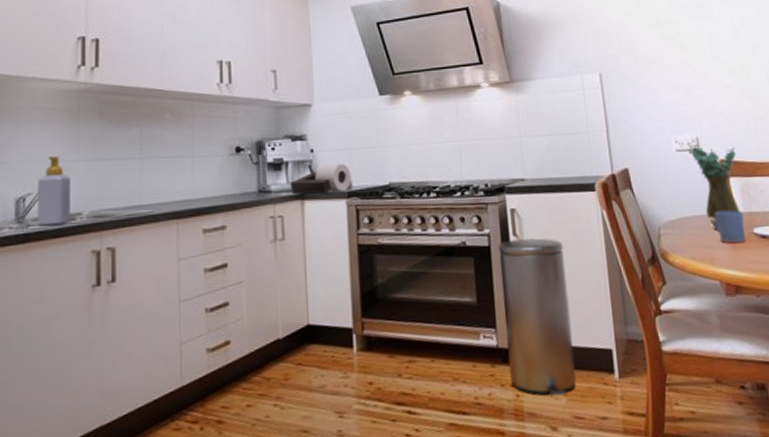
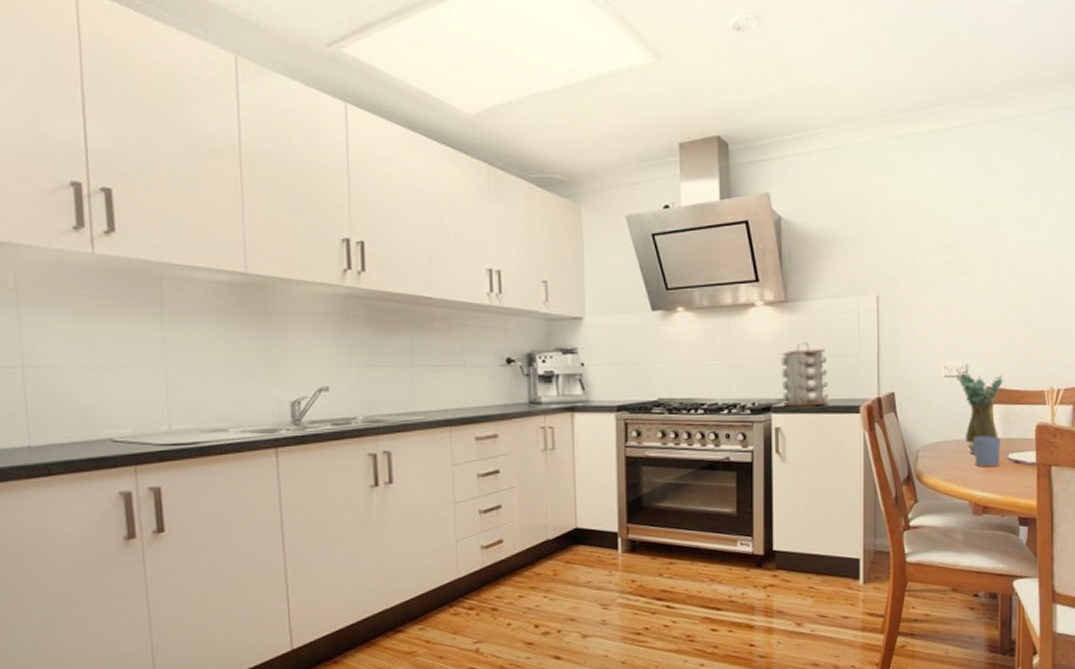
soap bottle: present [37,156,70,226] -> none [311,361,345,429]
paper towel holder: present [289,163,354,195] -> none [560,378,623,407]
pedal bin: present [498,238,576,397] -> none [761,456,823,598]
spice rack: none [510,120,562,187] -> present [781,341,828,408]

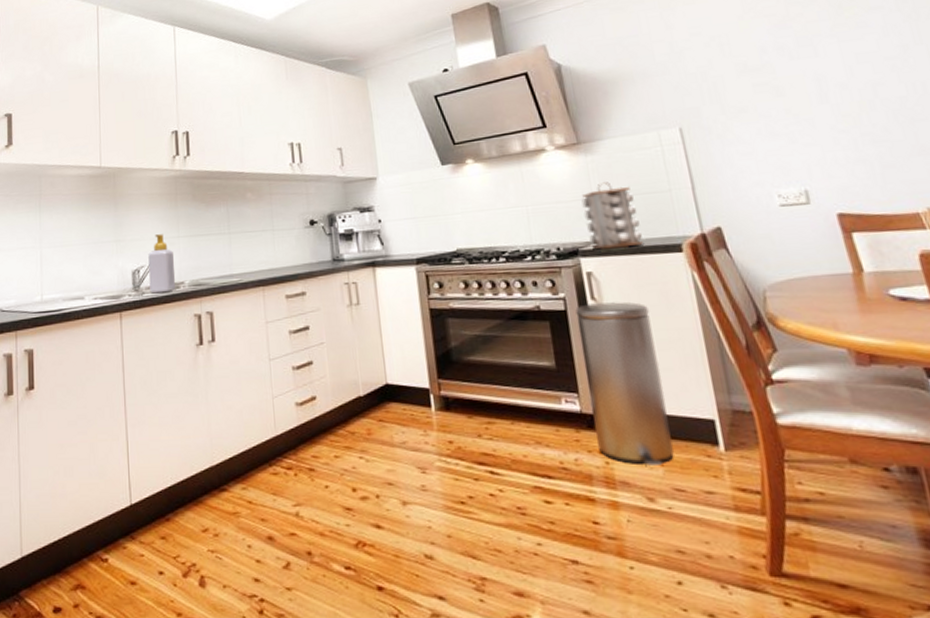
soap bottle: none [311,361,345,429] -> present [148,234,175,294]
pedal bin: none [761,456,823,598] -> present [575,302,674,467]
vase: present [956,369,1003,454] -> none [793,196,869,292]
mug: present [972,436,1001,467] -> none [835,269,879,307]

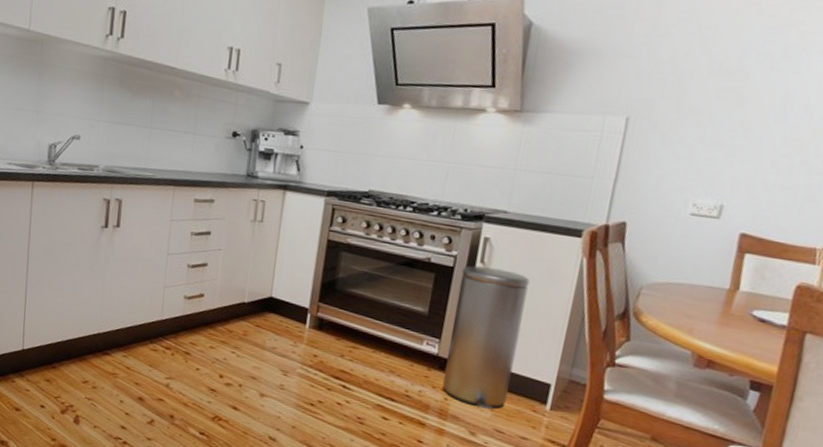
soap bottle: present [148,234,175,294] -> none [64,113,92,173]
spice rack: present [581,181,643,250] -> none [497,154,556,224]

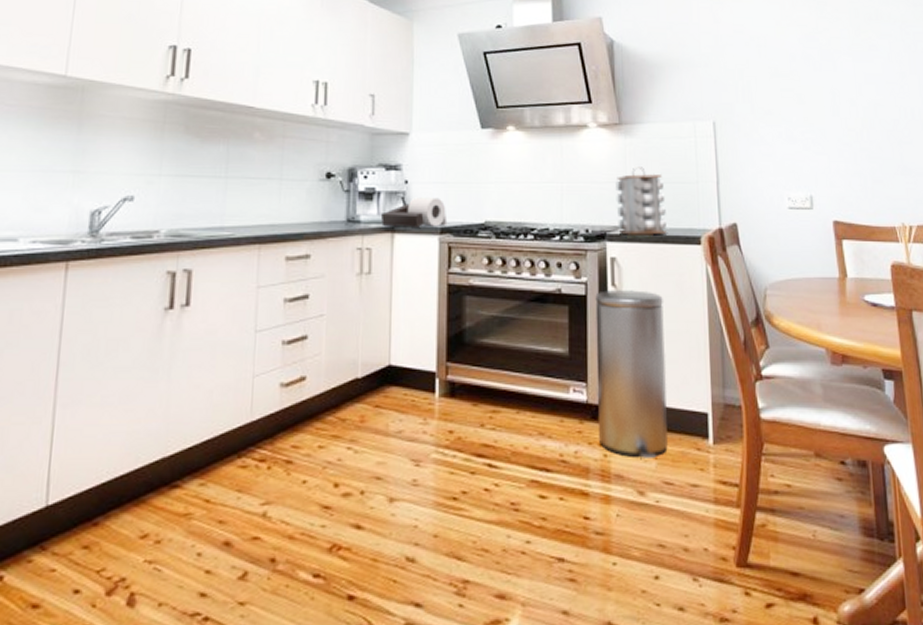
paper towel holder: none [275,161,335,190] -> present [380,197,448,227]
spice rack: none [497,154,556,224] -> present [615,165,667,237]

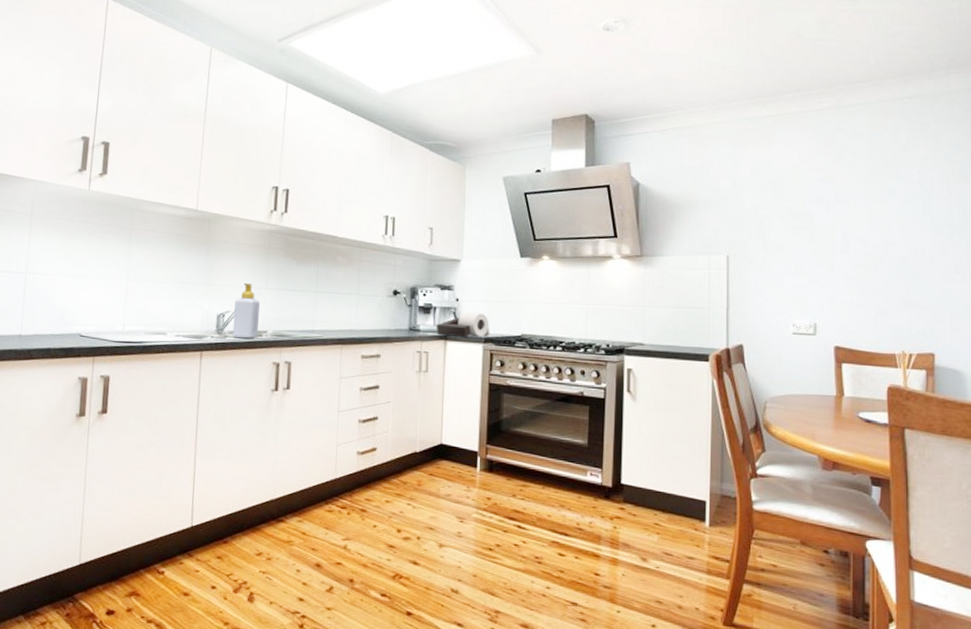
soap bottle: none [111,169,150,242] -> present [232,283,260,339]
pedal bin: present [595,290,668,460] -> none [610,395,672,534]
spice rack: present [615,165,667,237] -> none [634,292,679,353]

